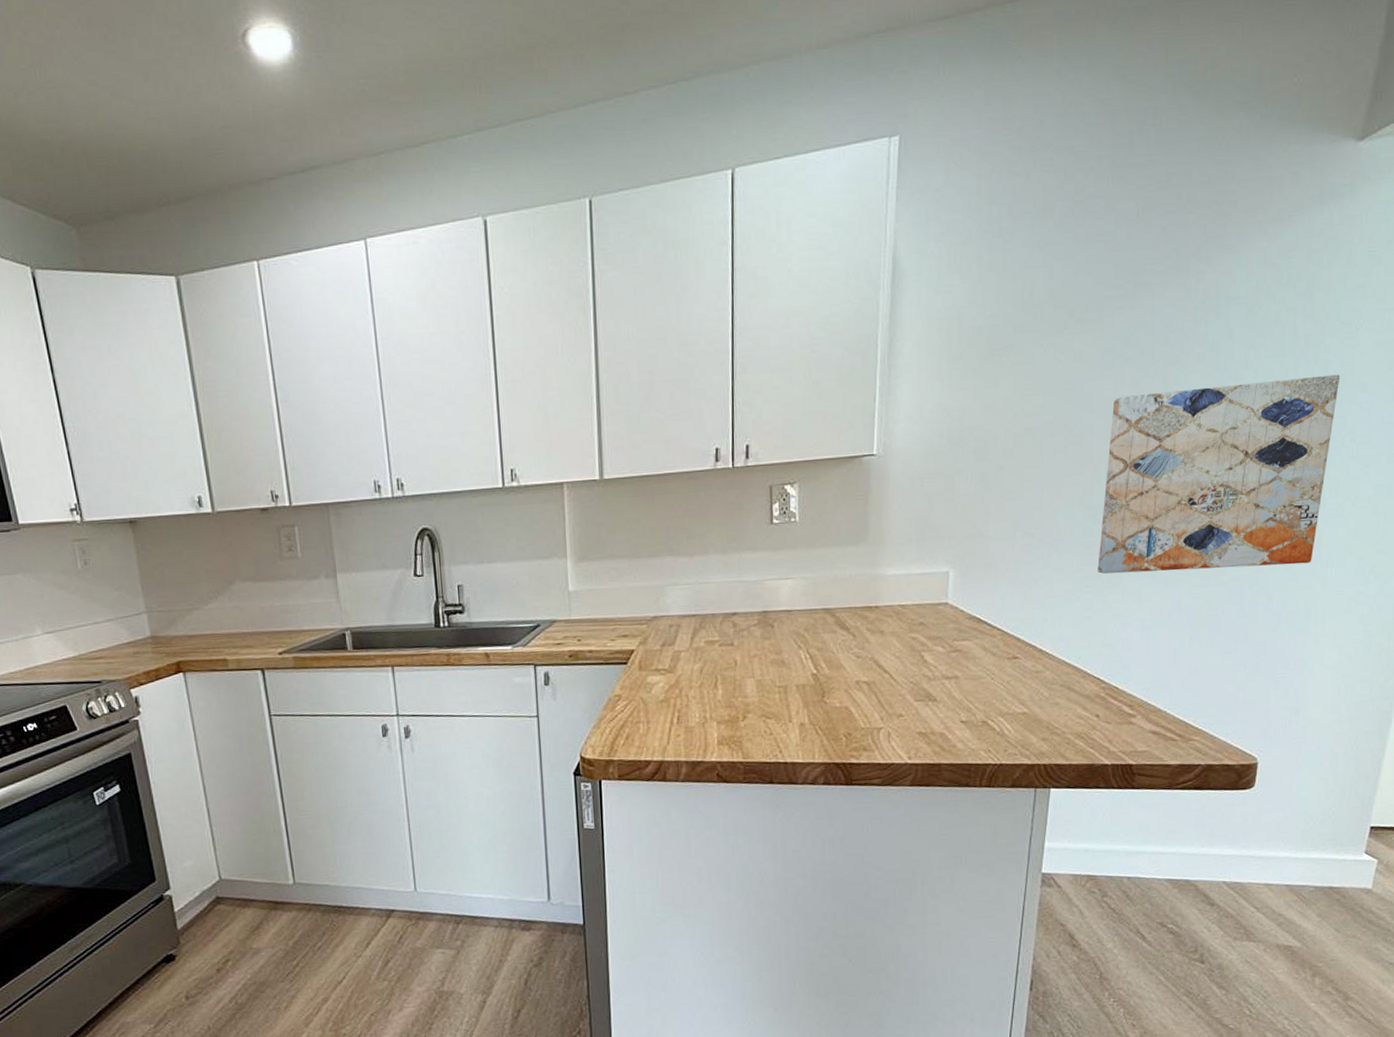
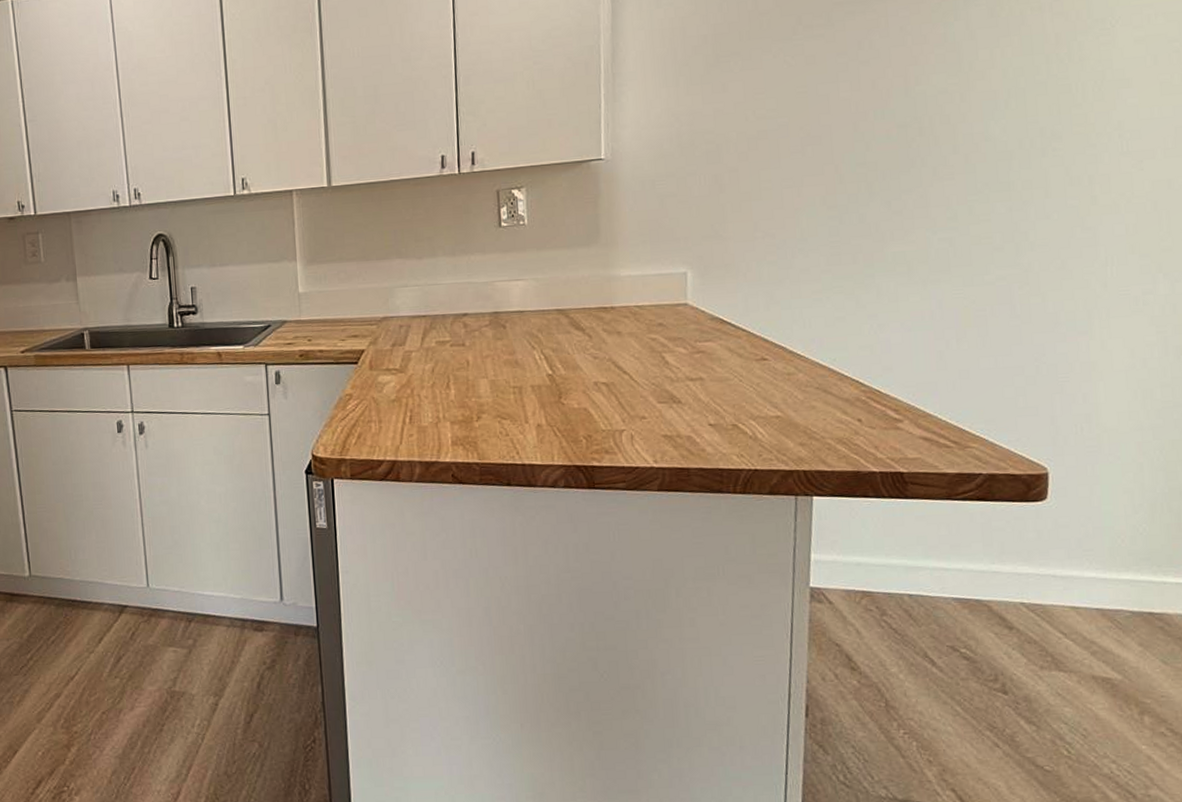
wall art: present [1098,374,1341,574] -> none [847,70,1100,274]

